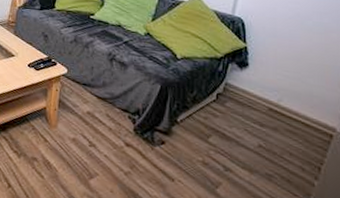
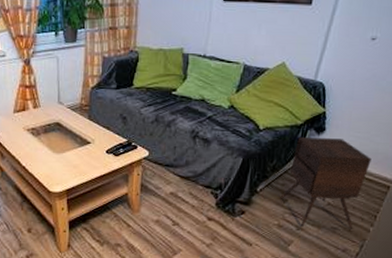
side table: none [203,70,306,180] -> present [280,137,372,229]

